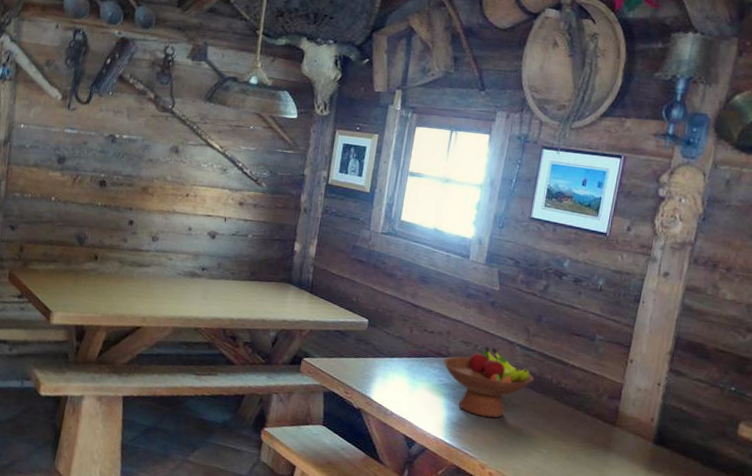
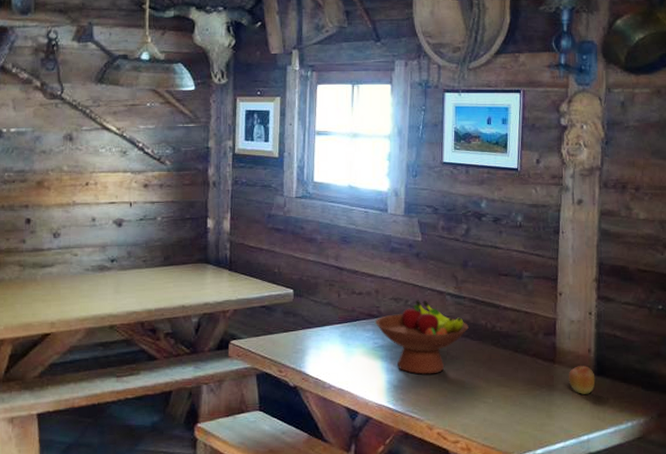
apple: none [626,432,654,461] -> present [568,366,596,394]

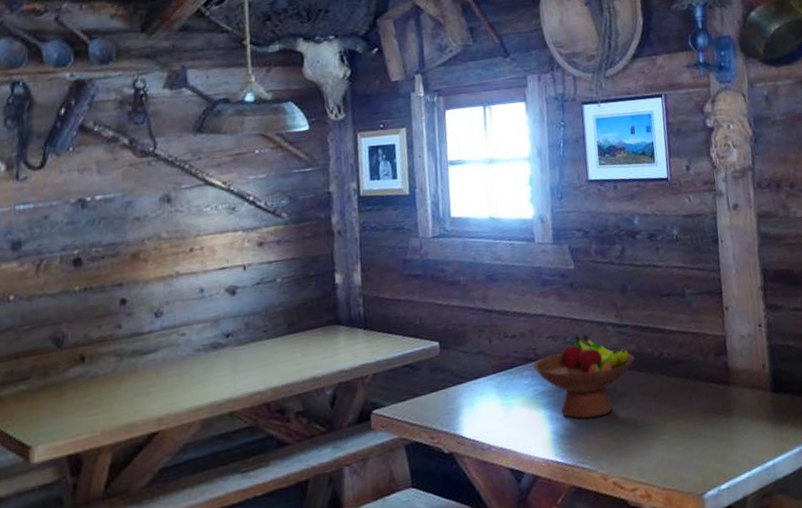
apple: present [568,366,596,394] -> none [745,383,774,416]

